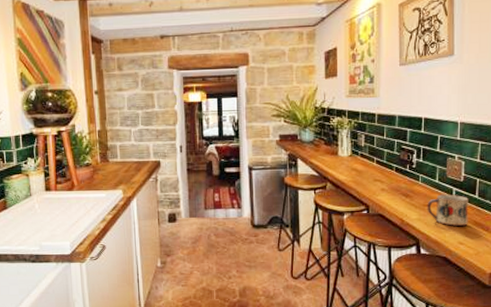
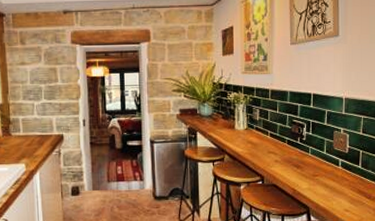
mug: present [427,194,468,226] -> none [316,165,353,194]

